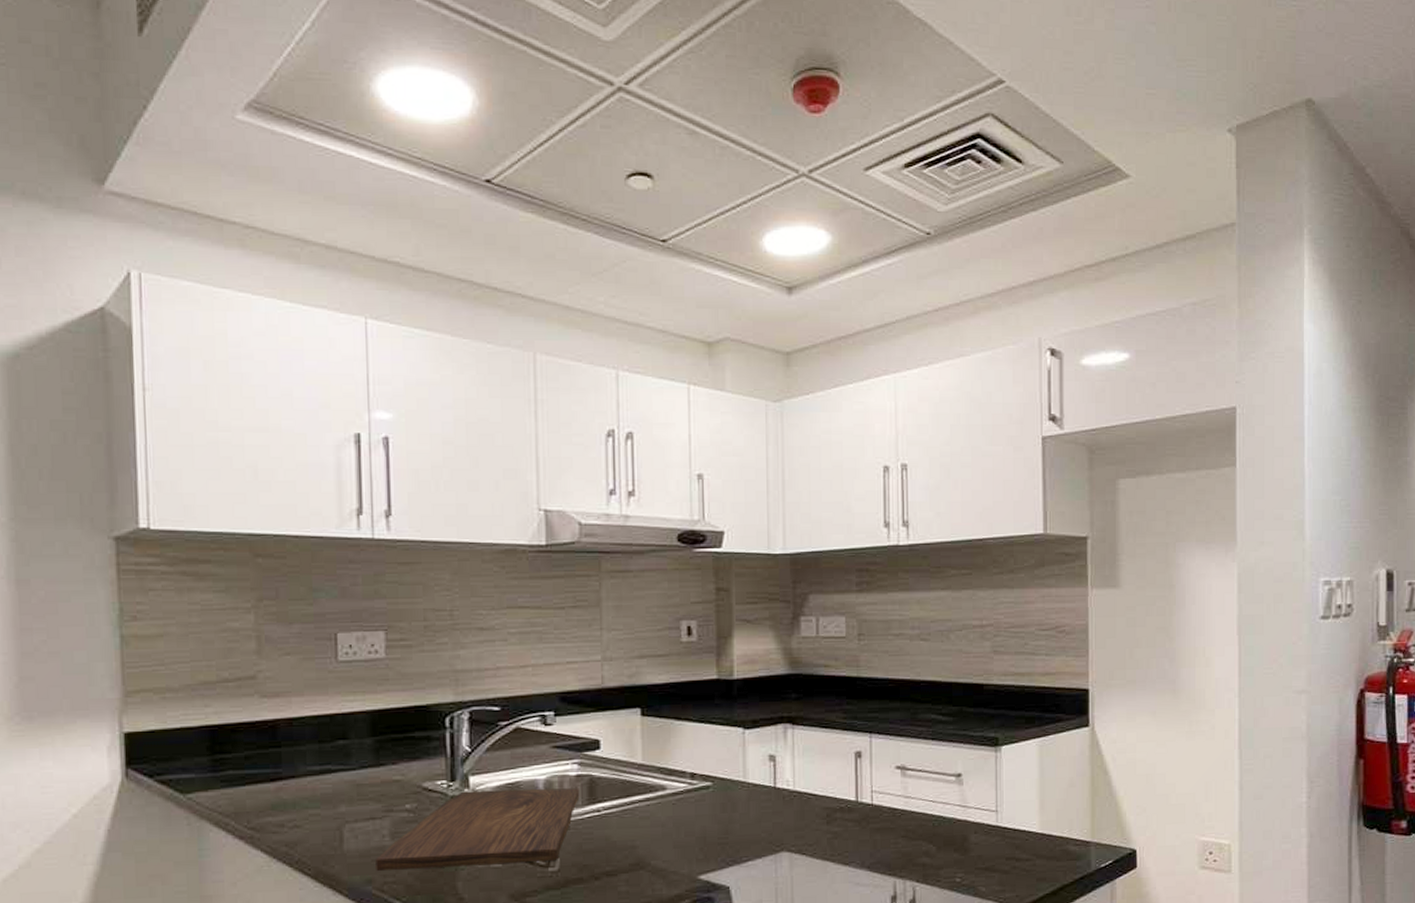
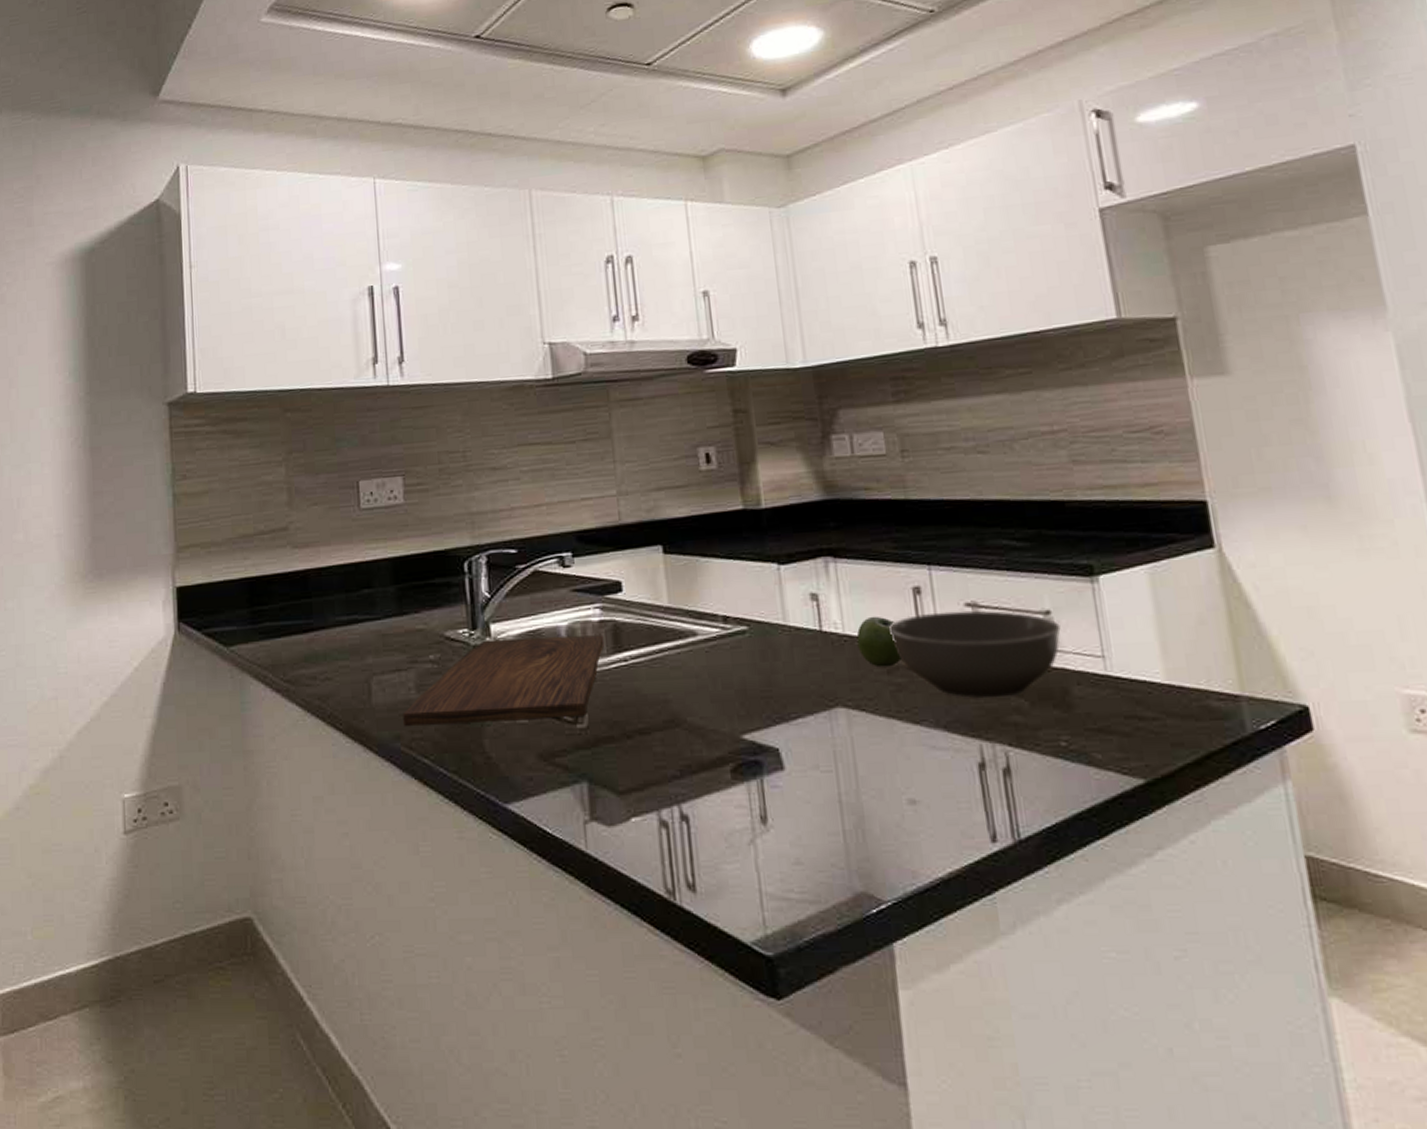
fruit: none [804,775,840,819] -> present [856,616,902,668]
bowl: none [831,772,967,844] -> present [888,610,1061,698]

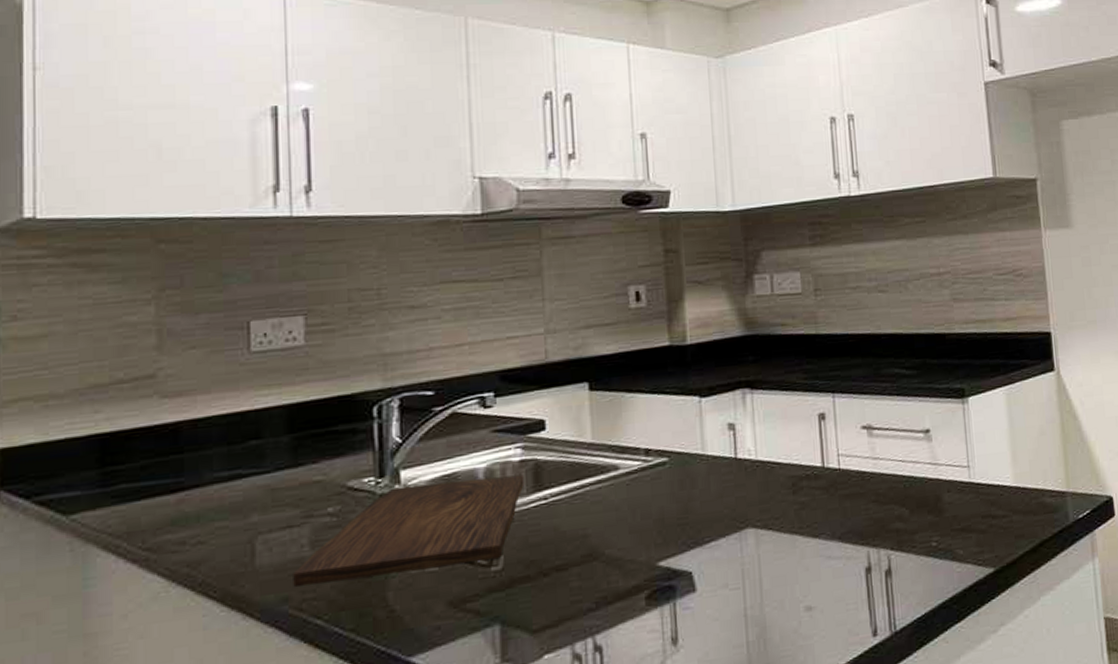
fruit: present [856,616,902,668] -> none [767,441,806,489]
bowl: present [888,610,1061,698] -> none [795,431,937,510]

